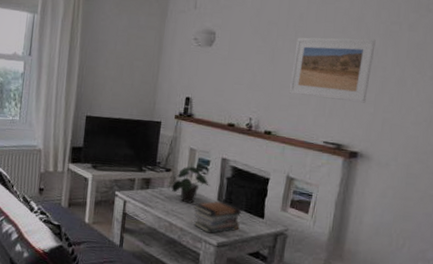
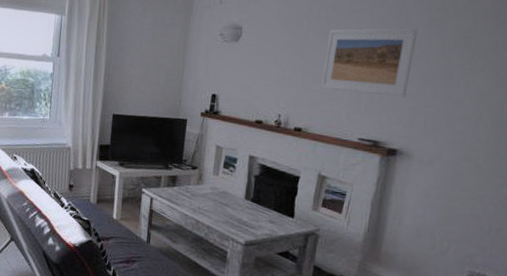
potted plant: present [167,166,210,204] -> none [194,164,238,202]
book stack: present [193,201,242,233] -> none [220,199,271,232]

